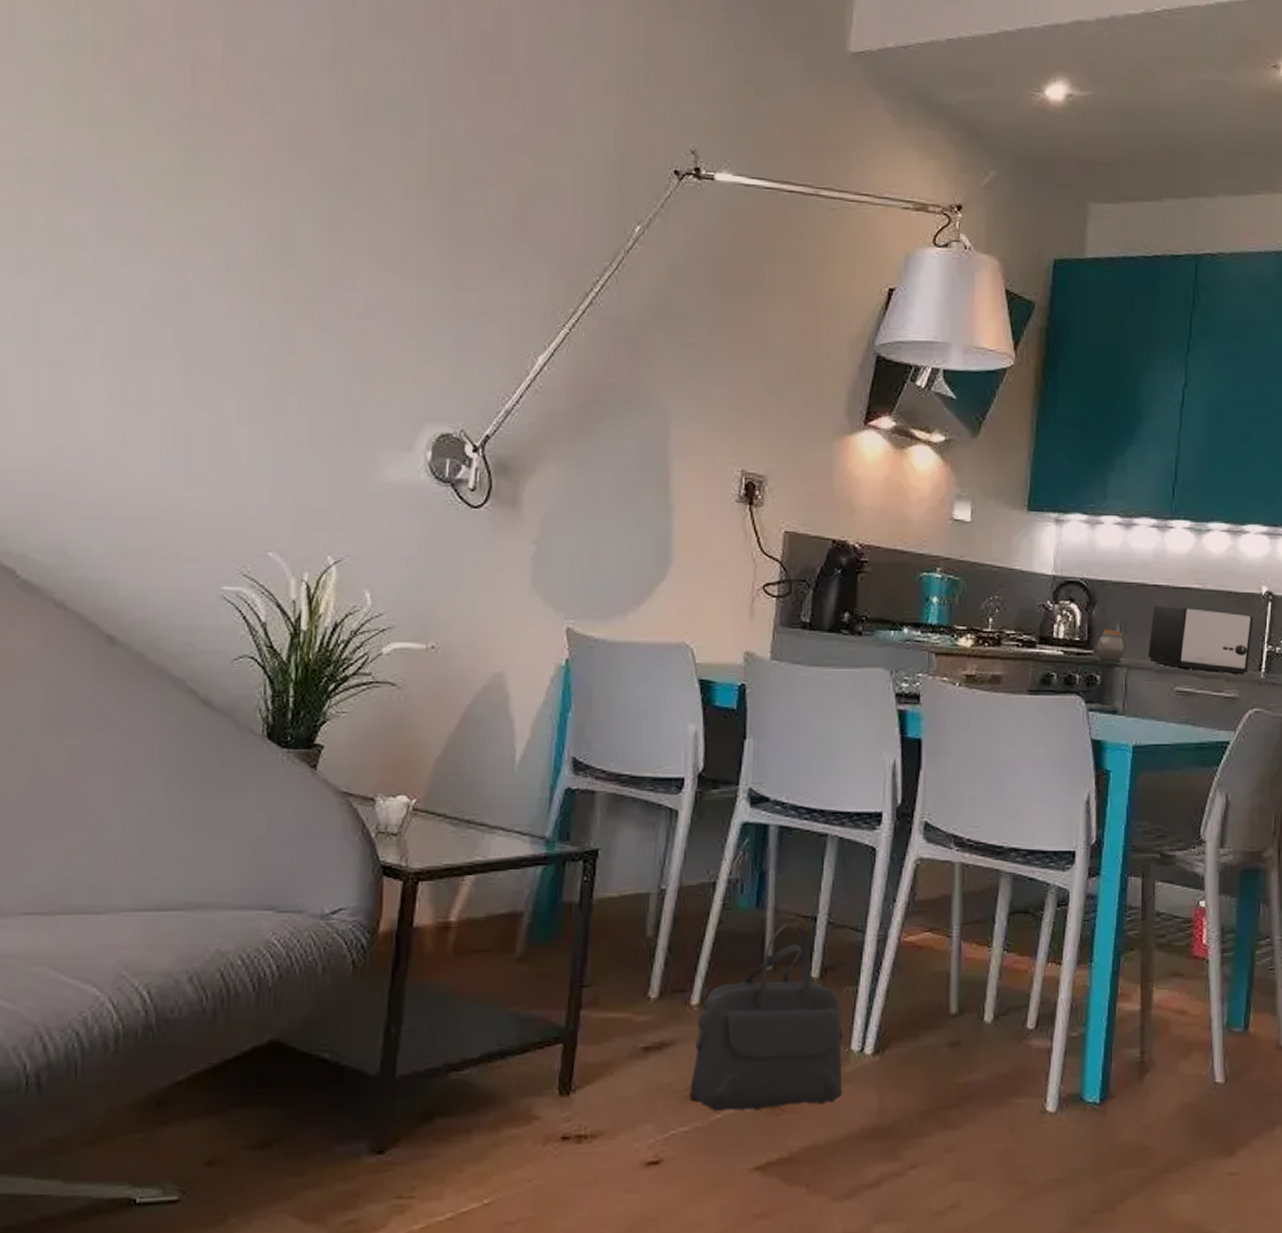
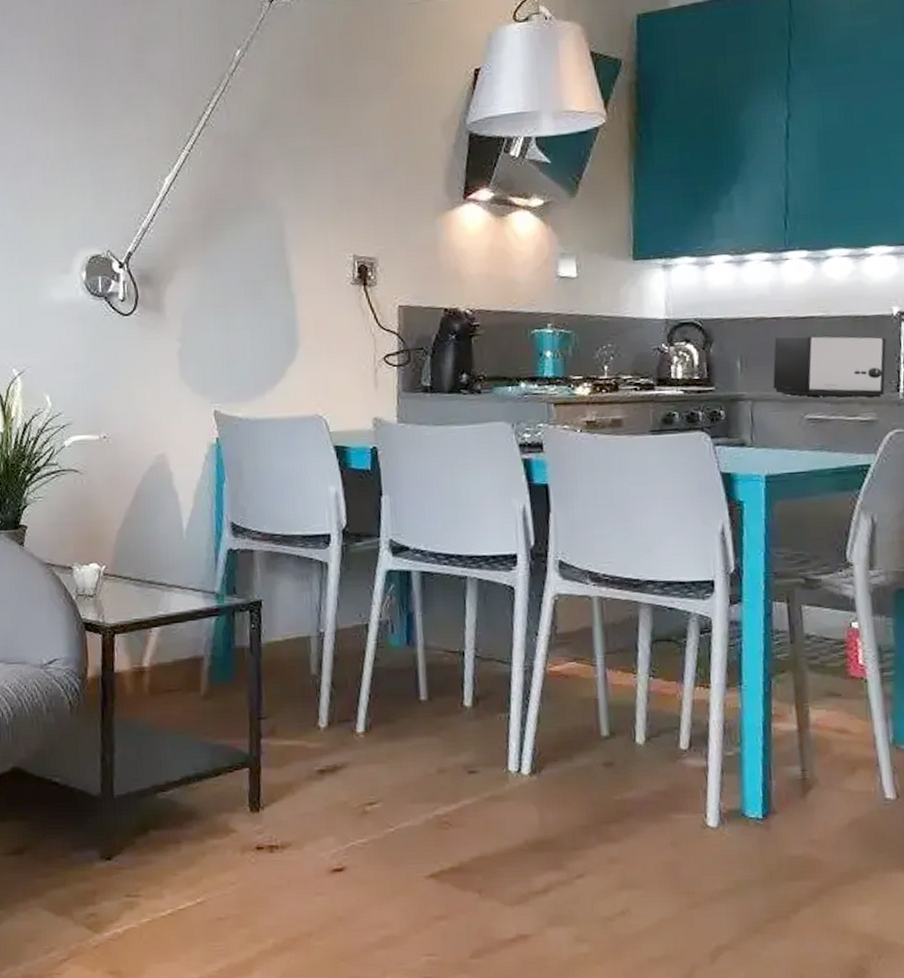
handbag: present [689,923,844,1111] -> none [363,658,505,825]
jar: present [1096,628,1126,662] -> none [717,365,749,397]

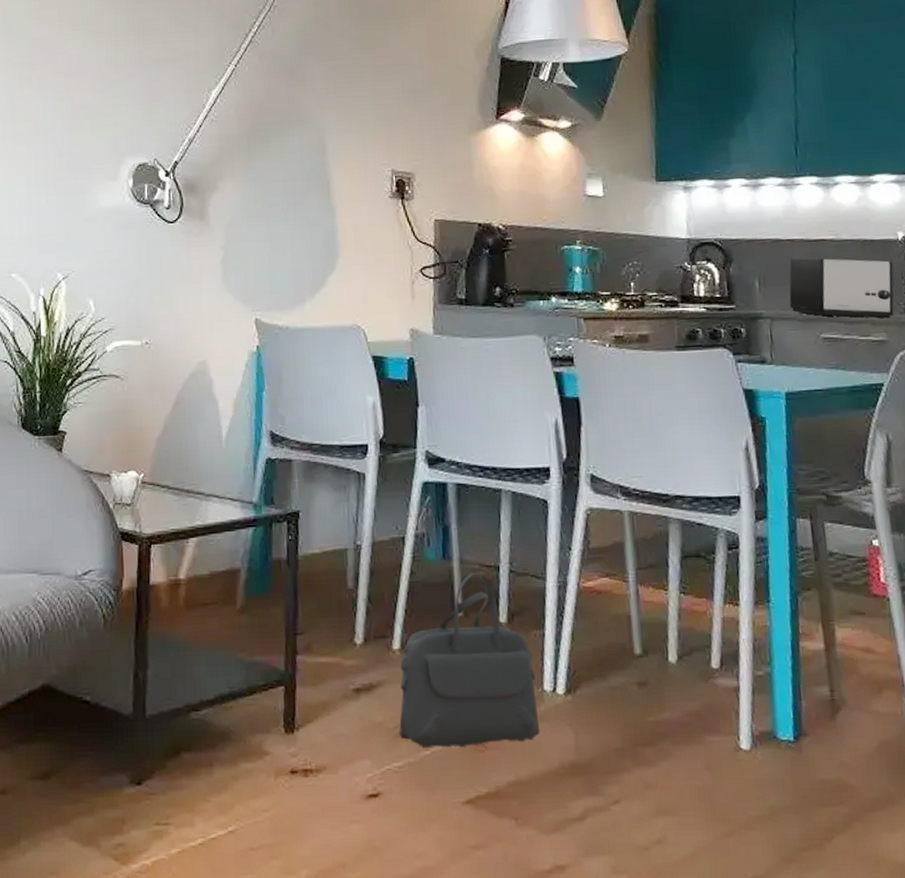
handbag: none [363,658,505,825] -> present [399,572,540,747]

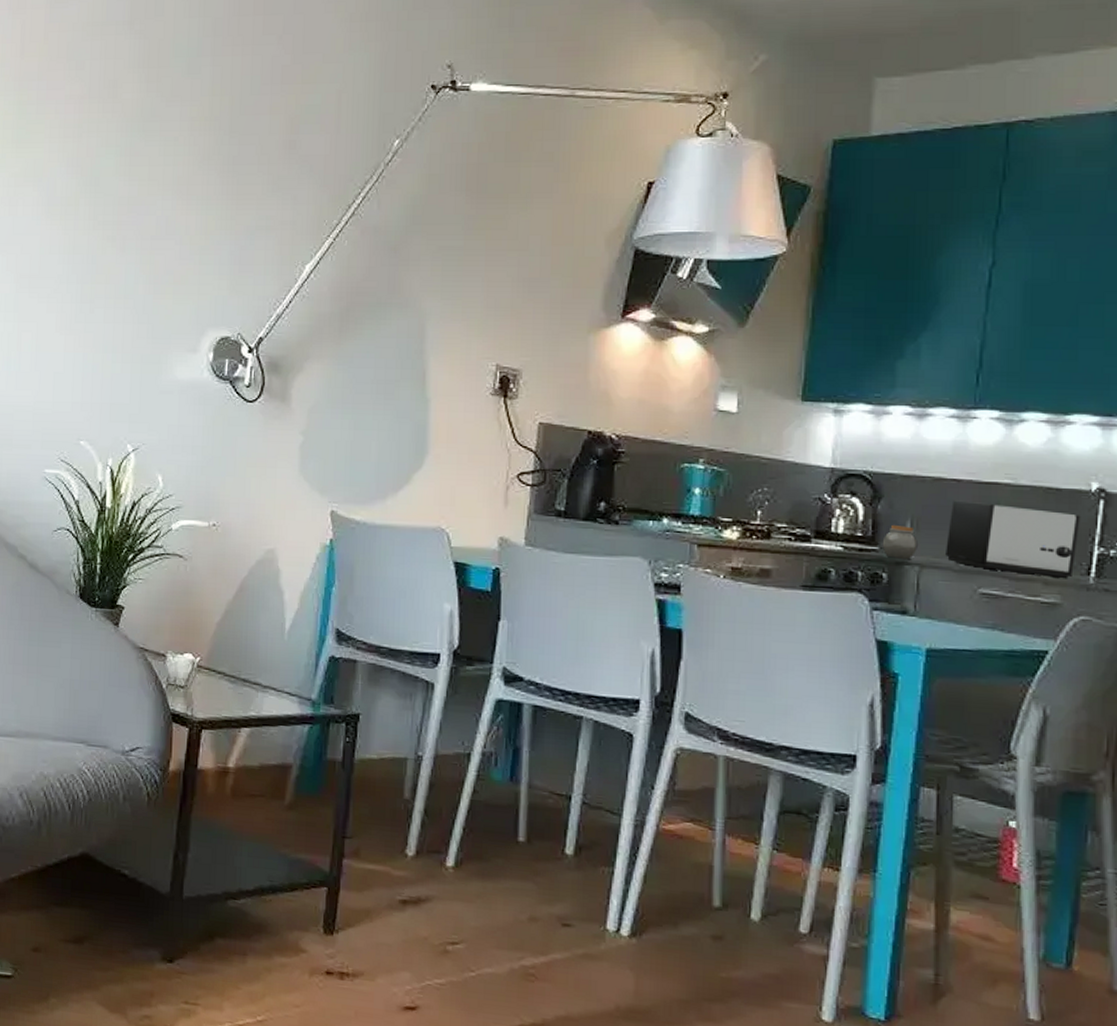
handbag: present [399,572,540,747] -> none [445,799,599,978]
jar: none [737,284,767,315] -> present [882,524,918,560]

